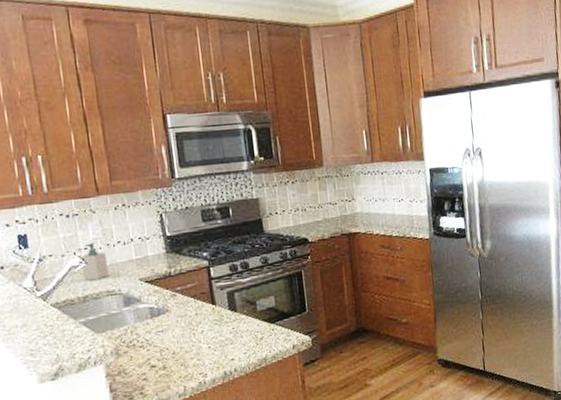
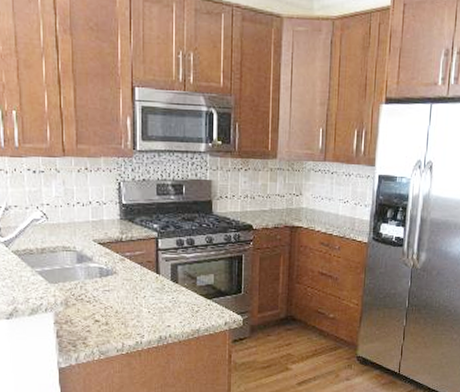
soap bottle: present [80,243,109,281] -> none [42,200,67,235]

